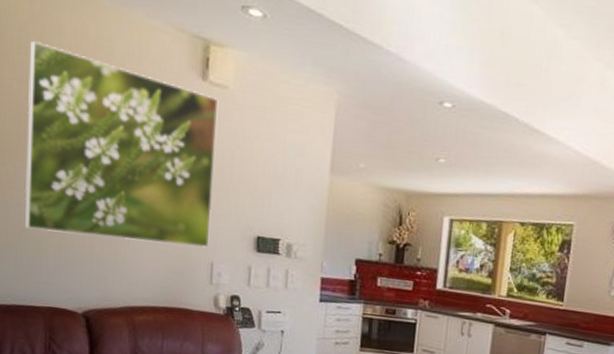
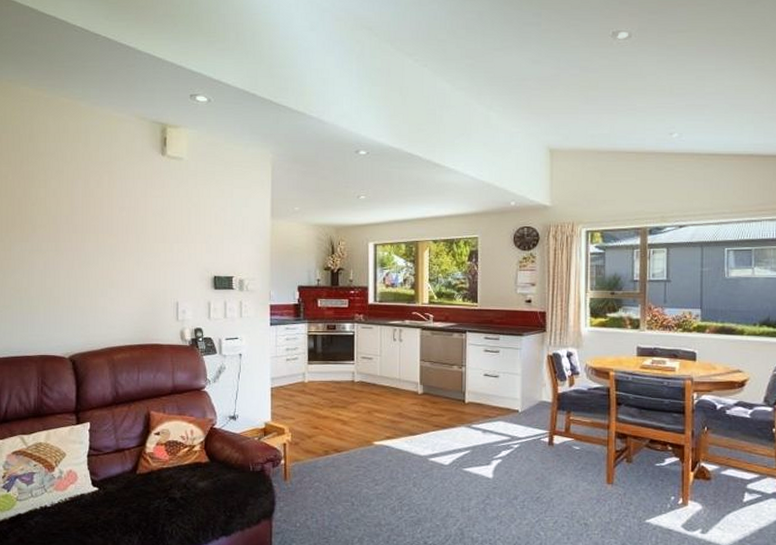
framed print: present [24,40,219,248] -> none [19,140,176,292]

